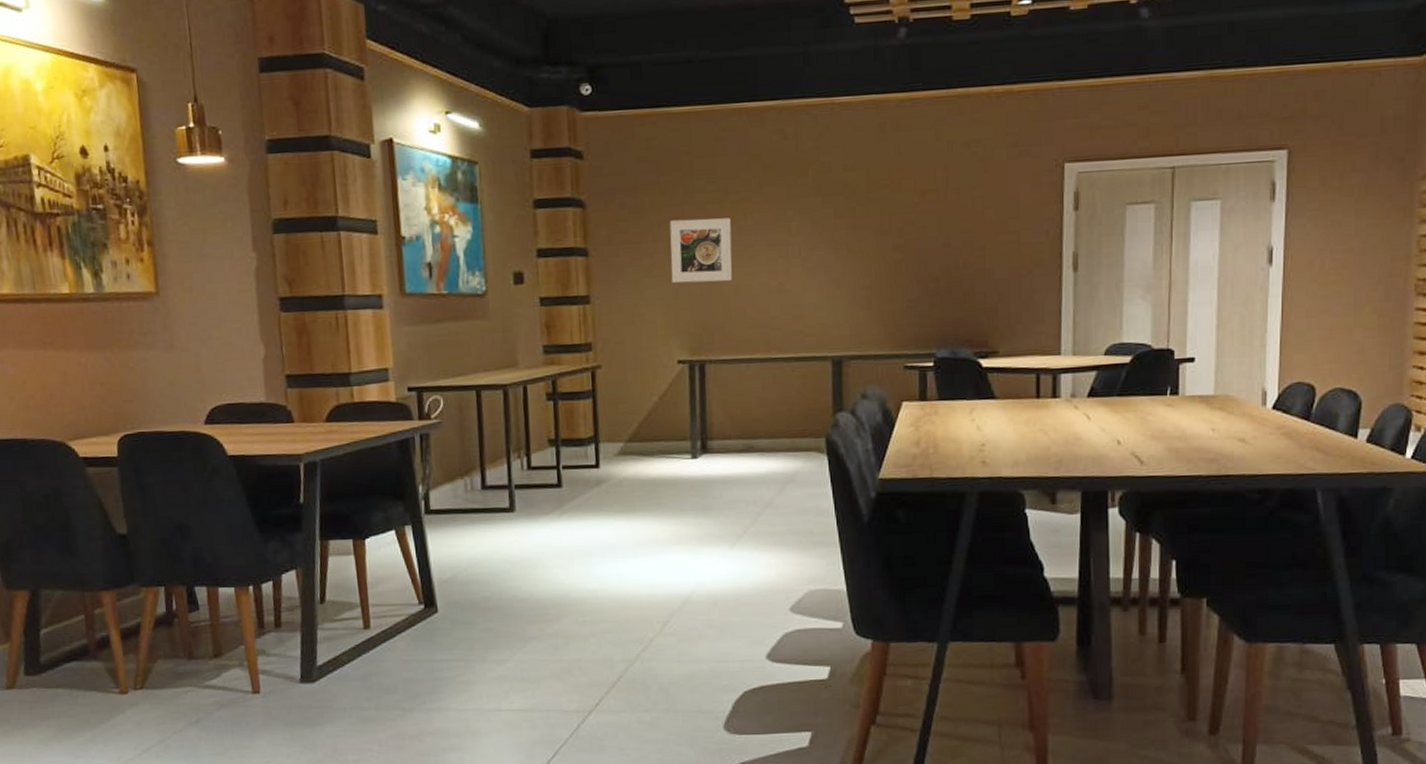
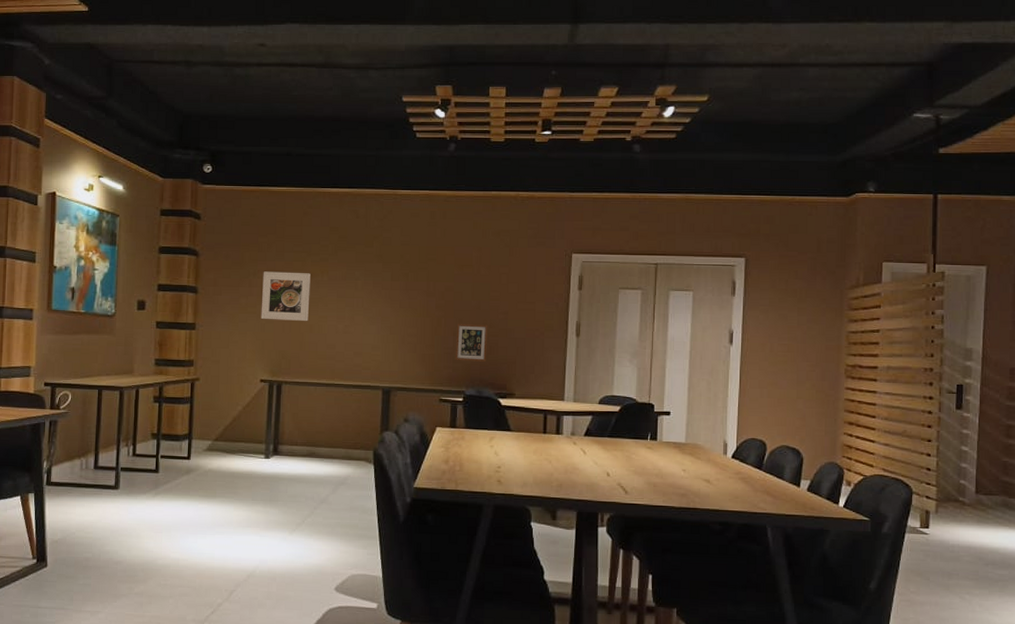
picture frame: none [920,266,962,316] -> present [455,323,488,362]

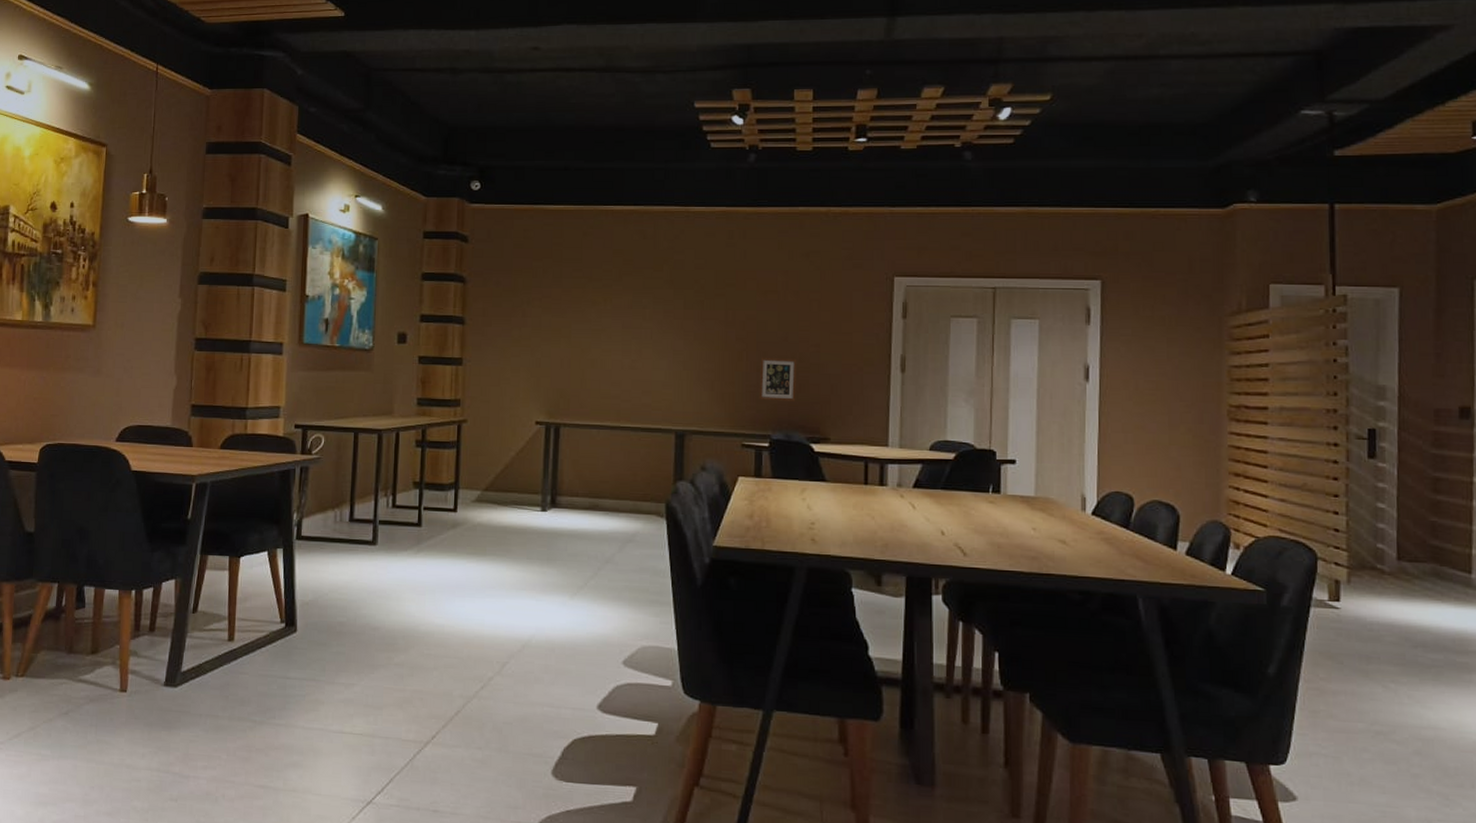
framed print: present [261,271,311,322] -> none [536,299,592,356]

